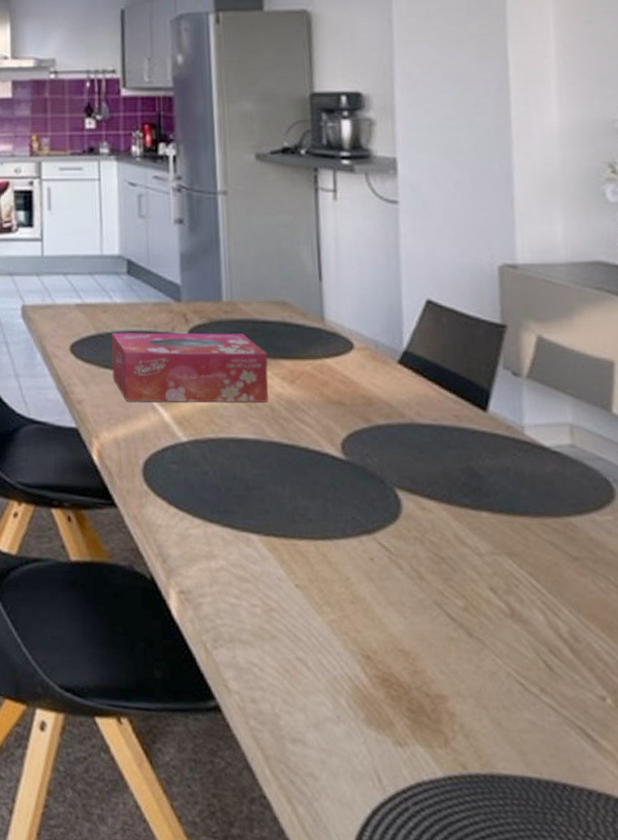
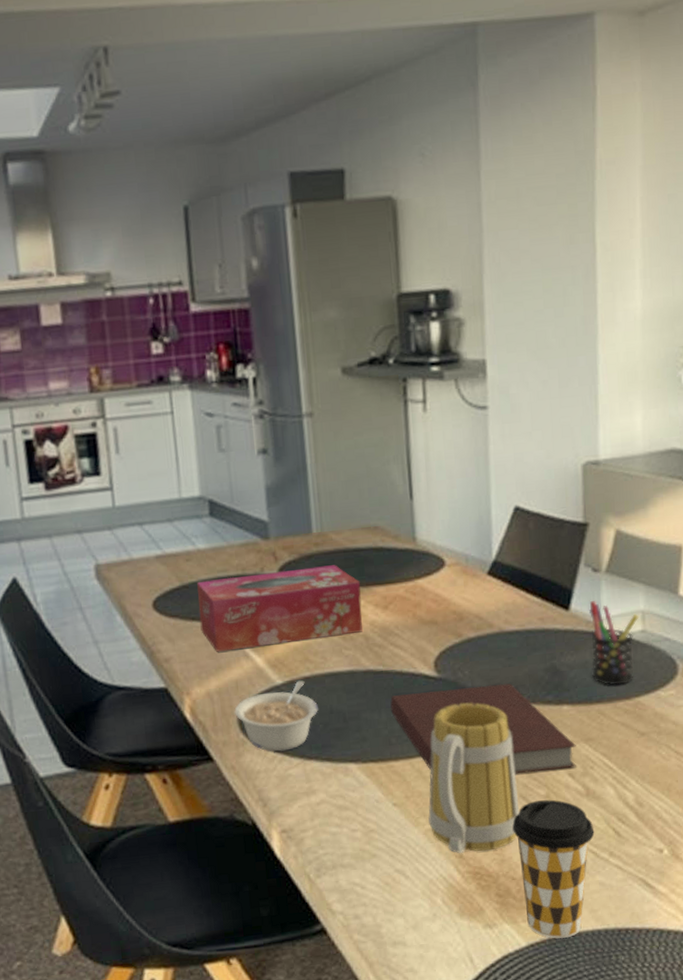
legume: none [140,441,222,509] -> present [234,680,318,752]
notebook: none [295,471,499,583] -> present [390,683,576,774]
mug: none [333,491,434,658] -> present [428,703,520,854]
coffee cup: none [426,611,522,779] -> present [512,799,595,939]
pen holder: none [509,406,567,500] -> present [589,601,639,685]

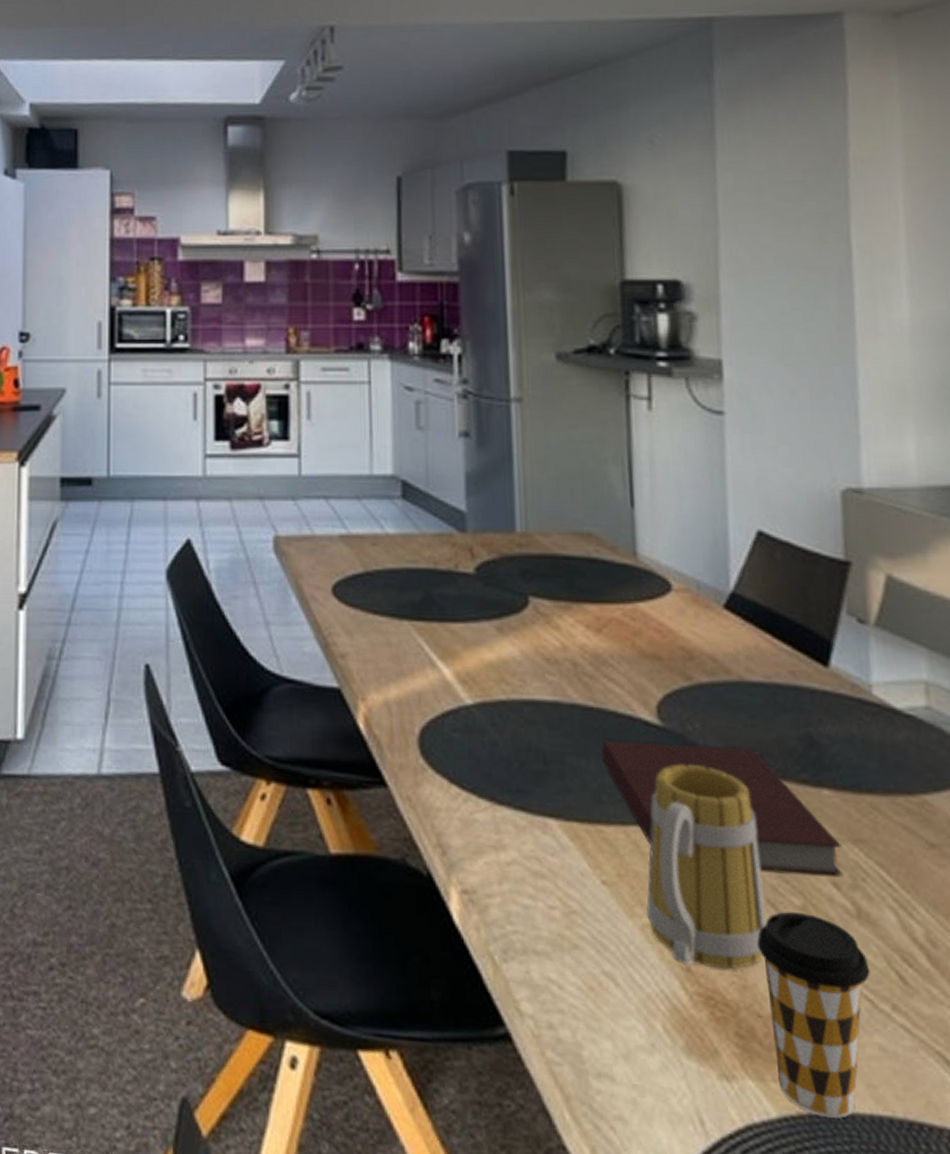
tissue box: present [197,565,363,652] -> none [382,570,571,657]
legume: present [234,680,318,752] -> none [415,704,514,789]
pen holder: present [589,601,639,685] -> none [854,659,922,774]

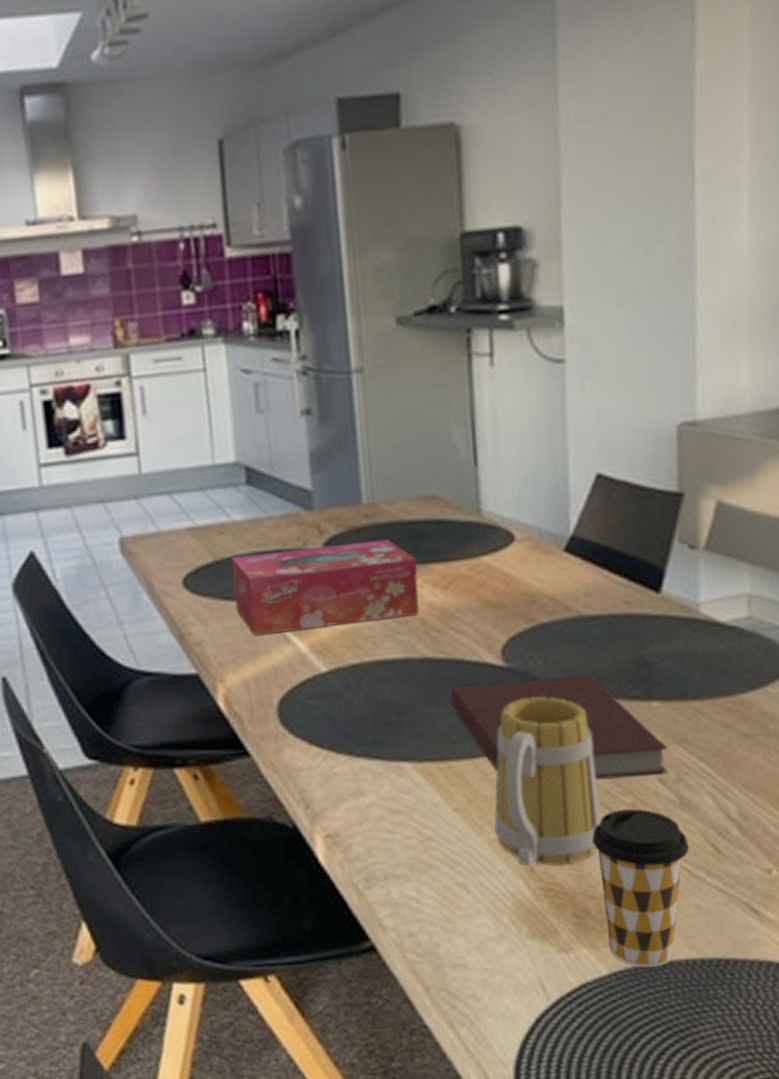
tissue box: none [382,570,571,657] -> present [232,539,419,635]

